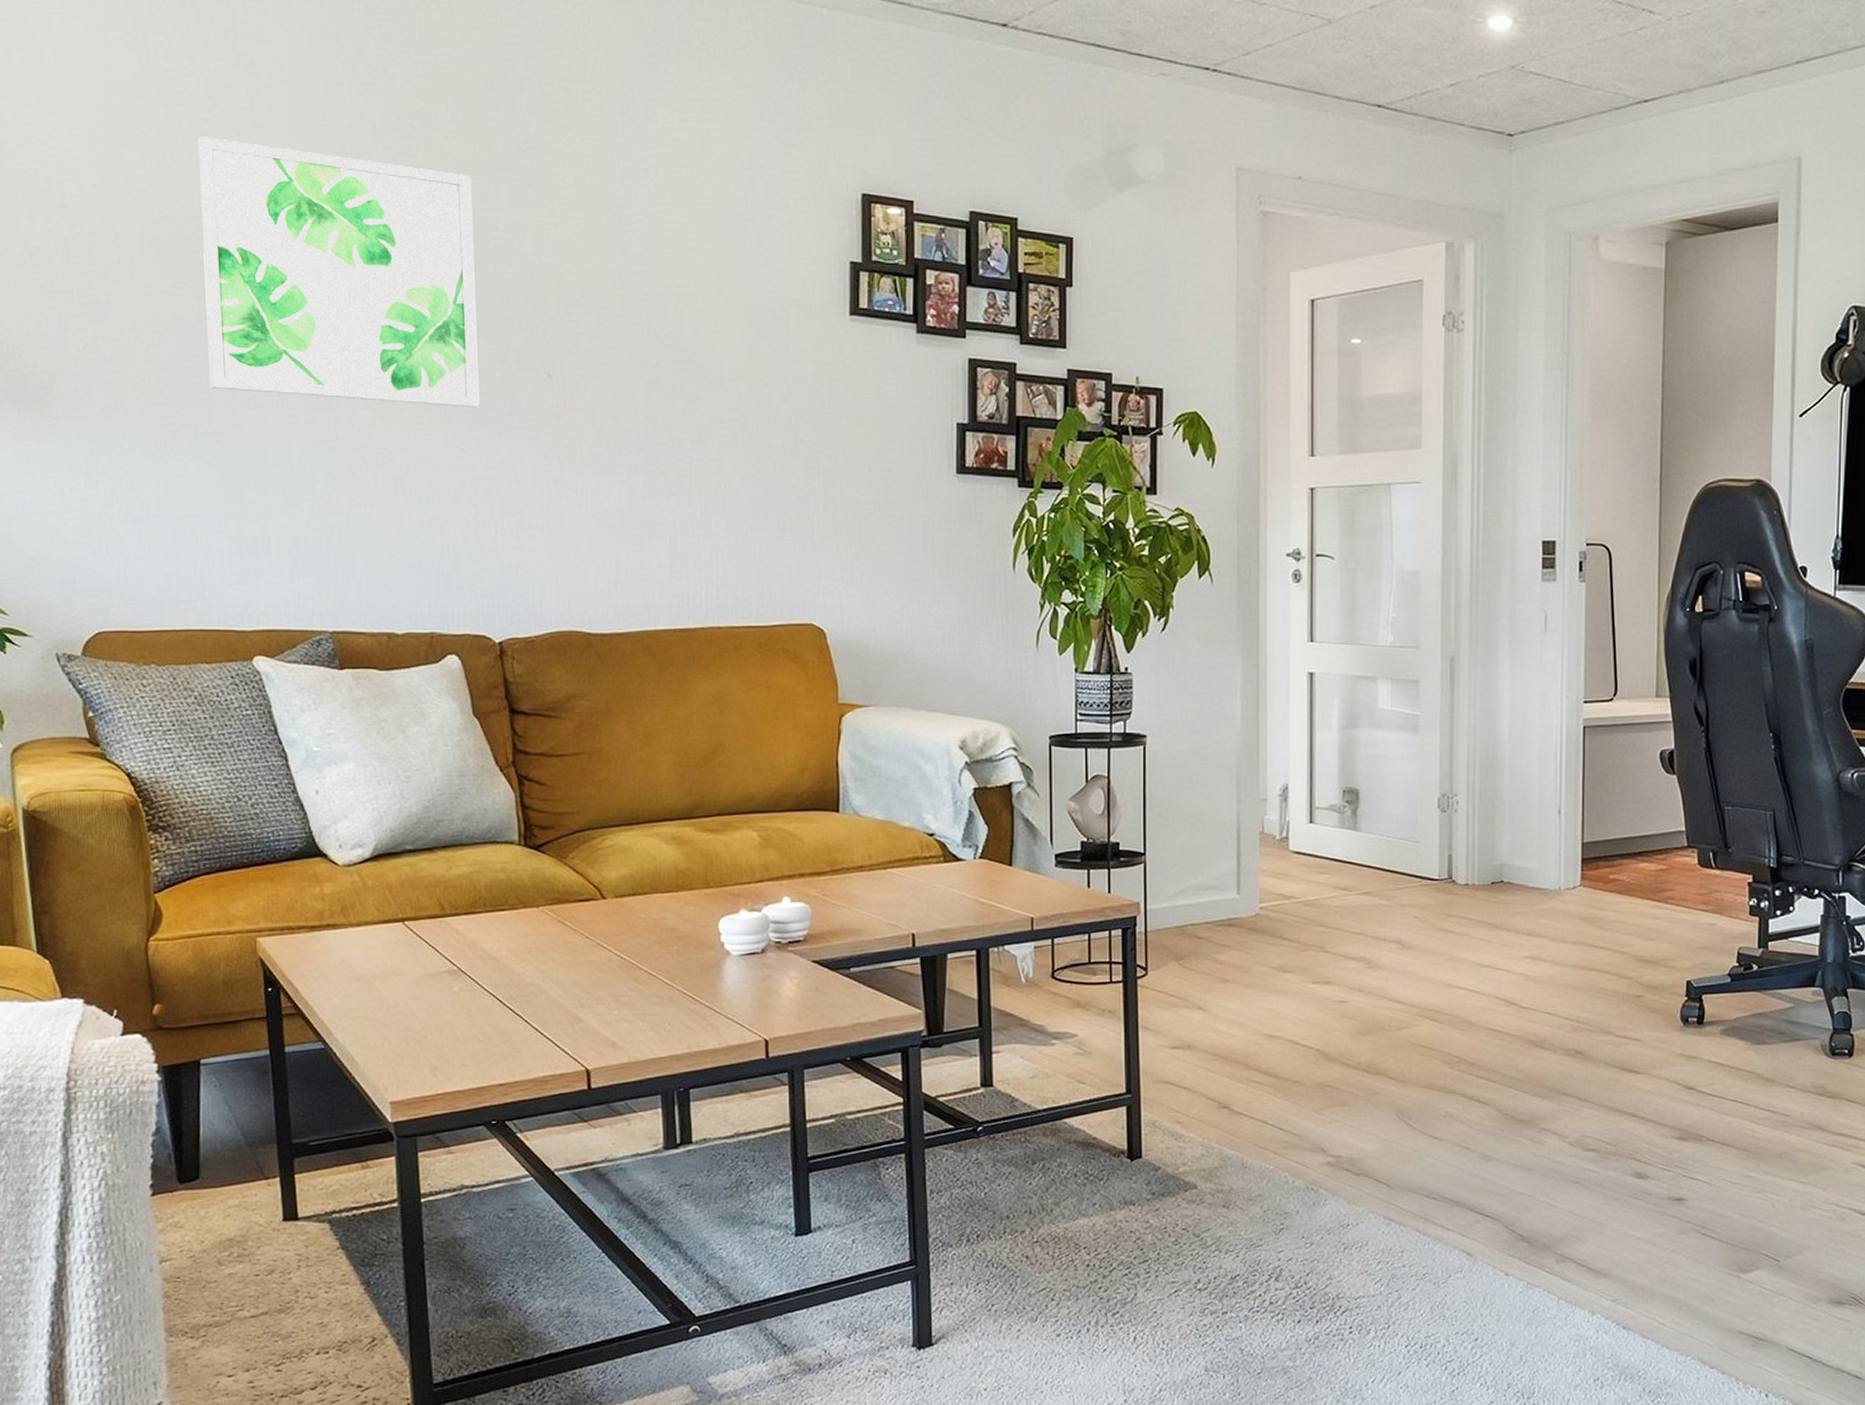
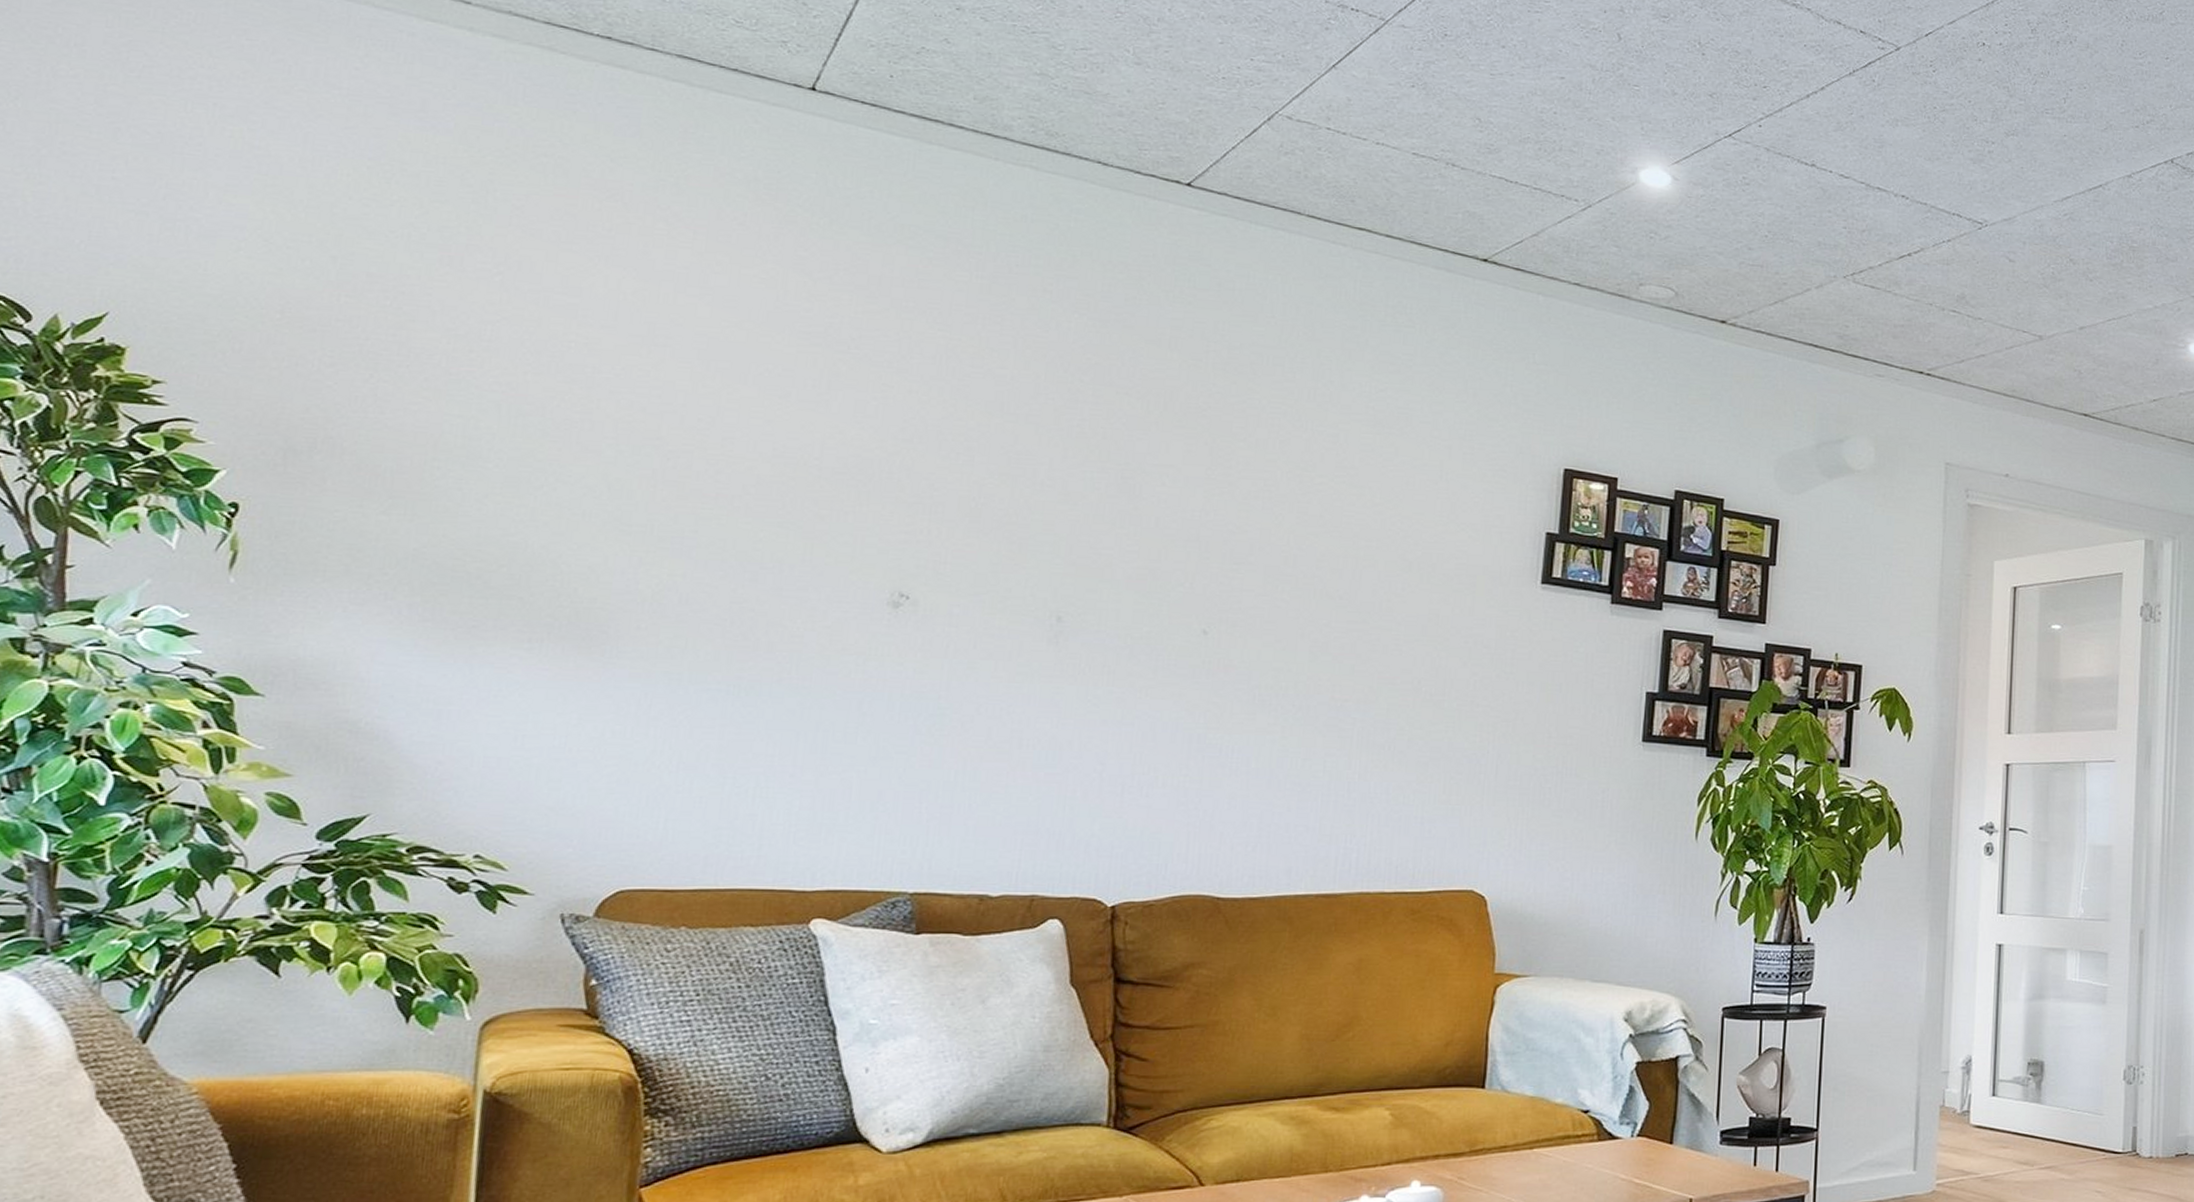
wall art: present [198,137,479,408] -> none [804,377,1141,662]

